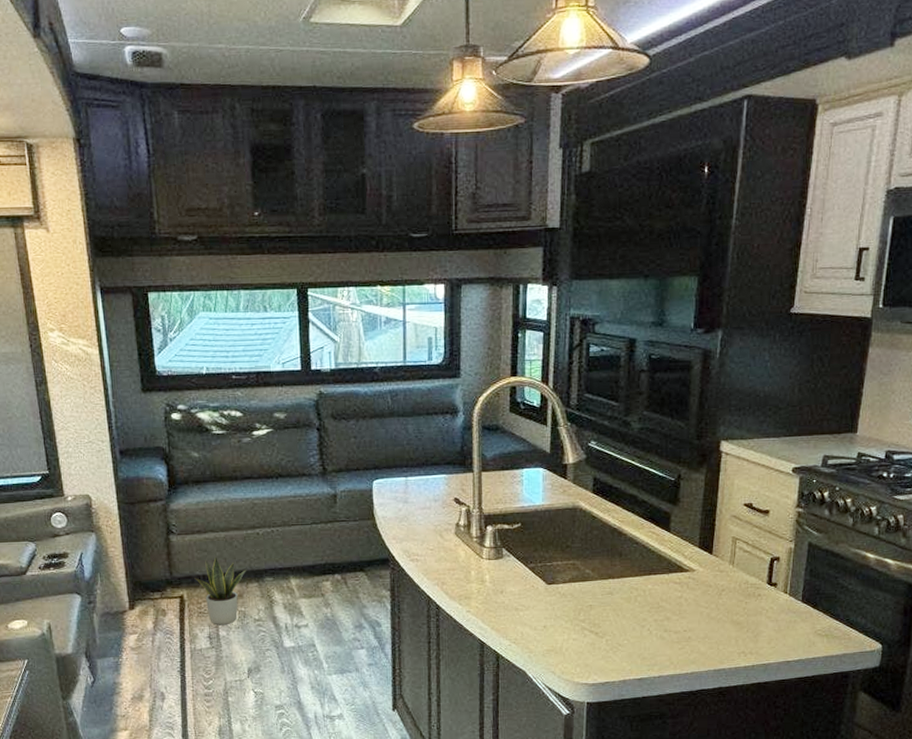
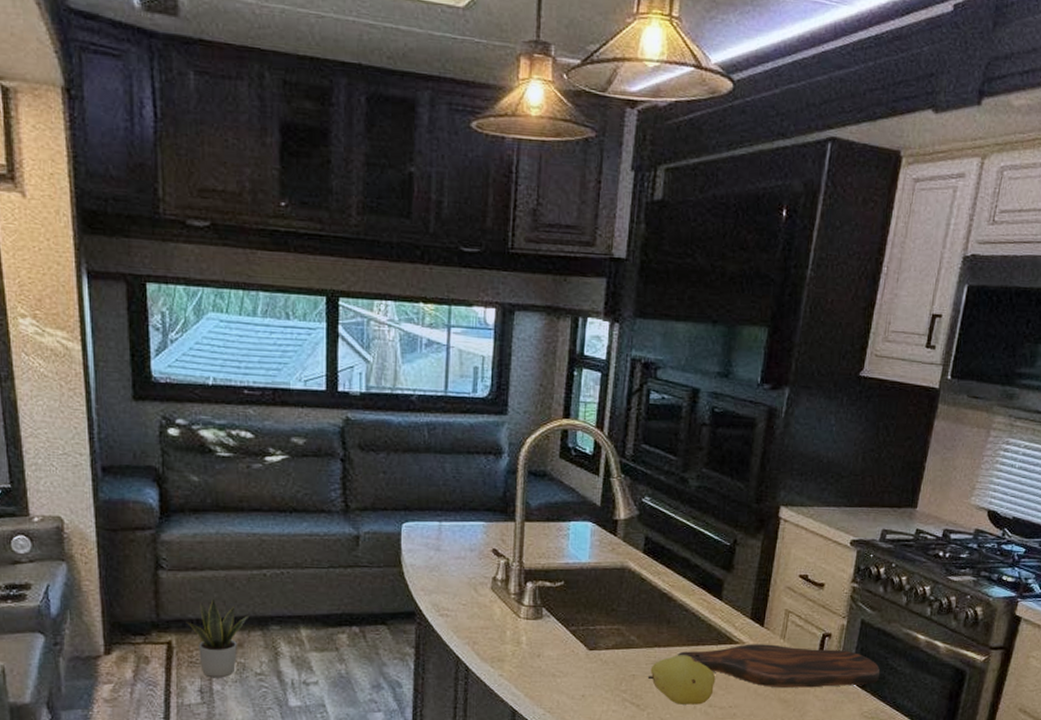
fruit: none [604,584,669,631] -> present [647,655,716,705]
cutting board: none [630,570,831,611] -> present [677,644,880,688]

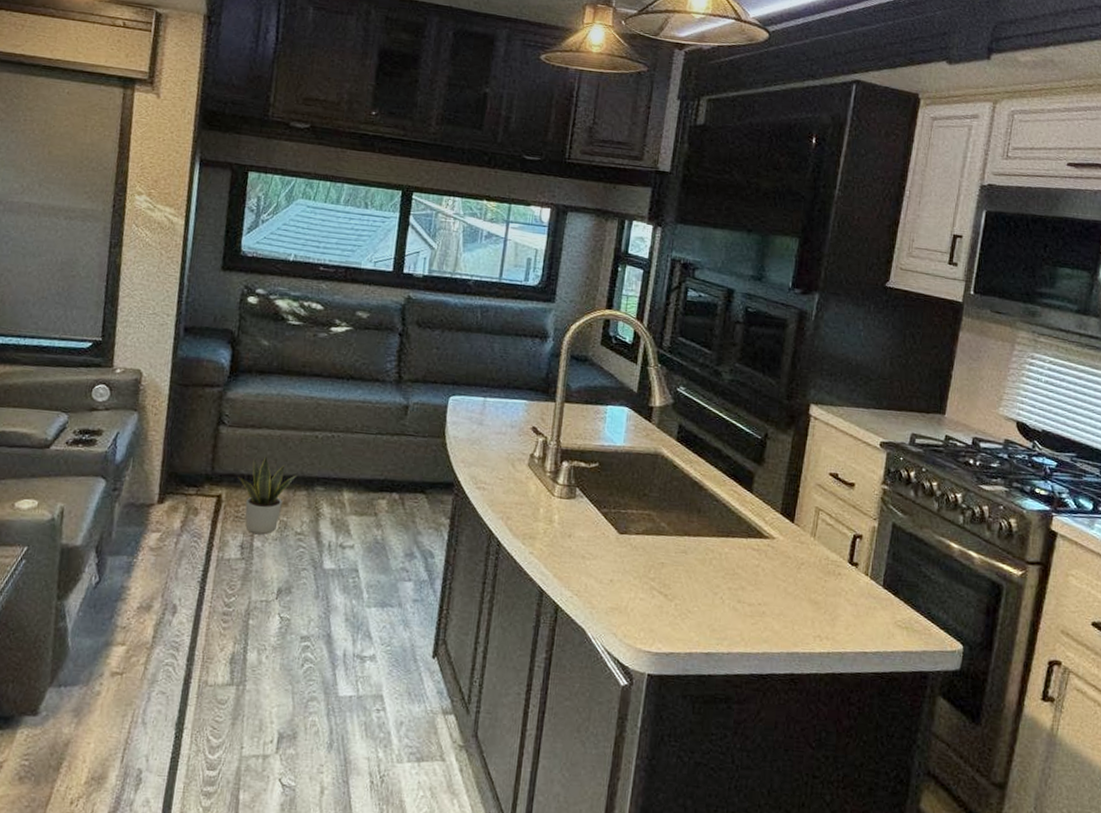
fruit: present [647,655,716,705] -> none [676,545,745,600]
cutting board: present [677,644,880,688] -> none [706,539,914,592]

